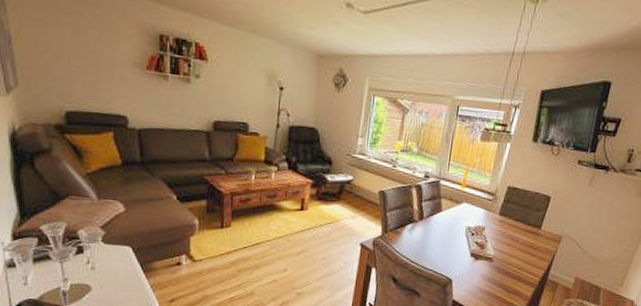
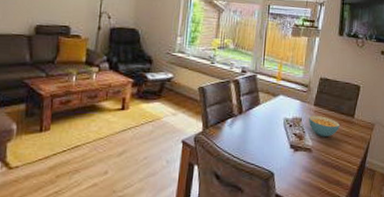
cereal bowl: none [491,225,525,248] -> present [308,115,340,137]

